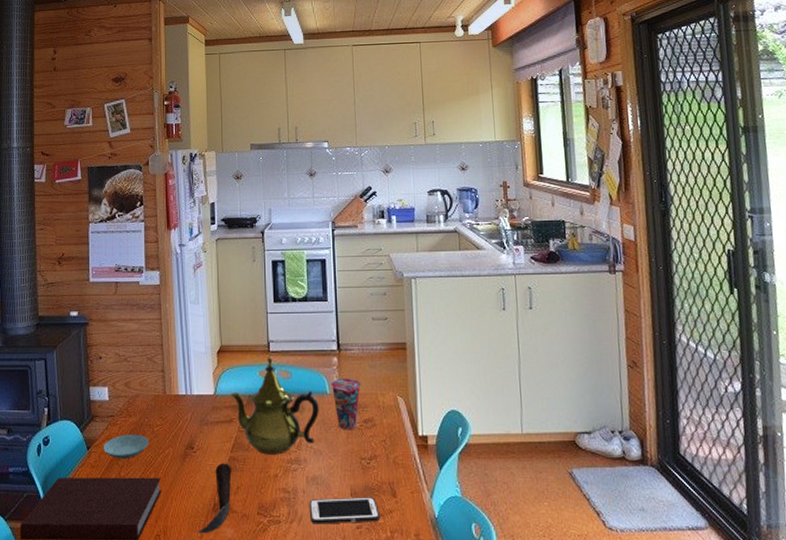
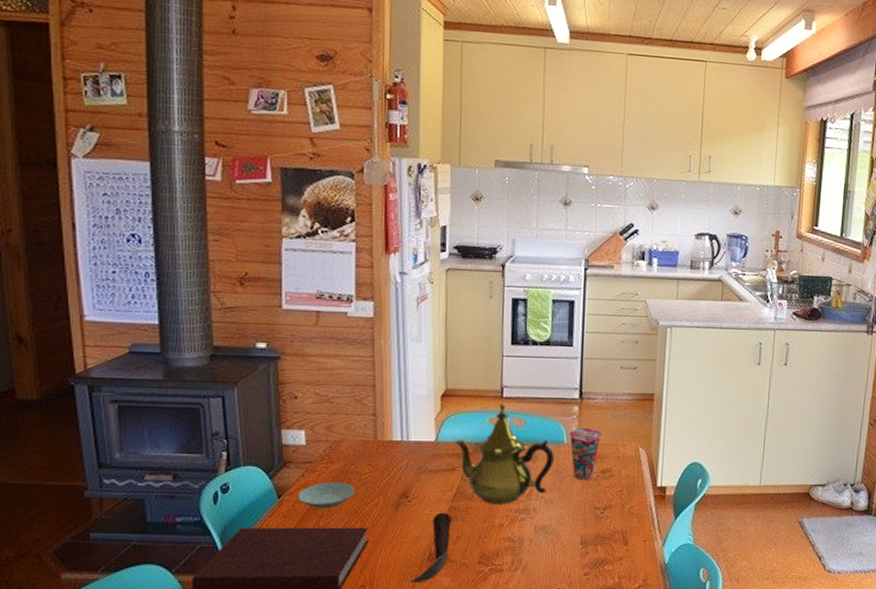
cell phone: present [309,497,381,524] -> none [535,545,610,572]

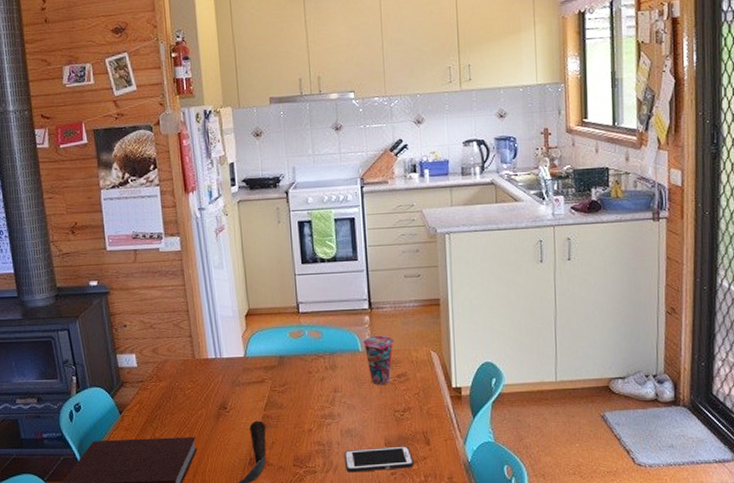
saucer: present [297,482,356,509] -> none [135,397,182,422]
teapot: present [454,403,554,504] -> none [261,318,352,411]
cell phone: none [535,545,610,572] -> present [344,446,415,473]

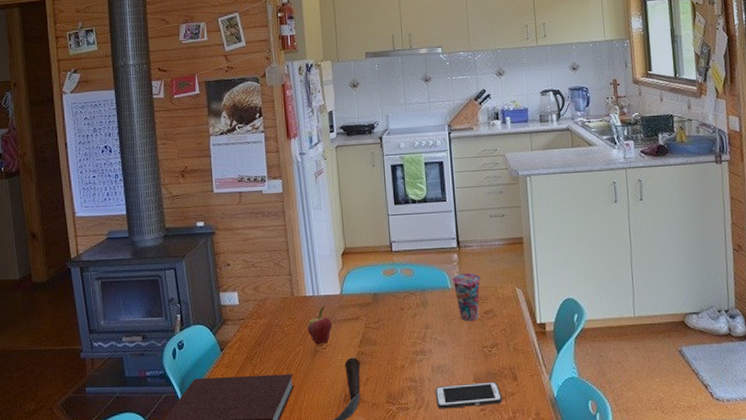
fruit: none [210,369,236,408] -> present [307,306,333,345]

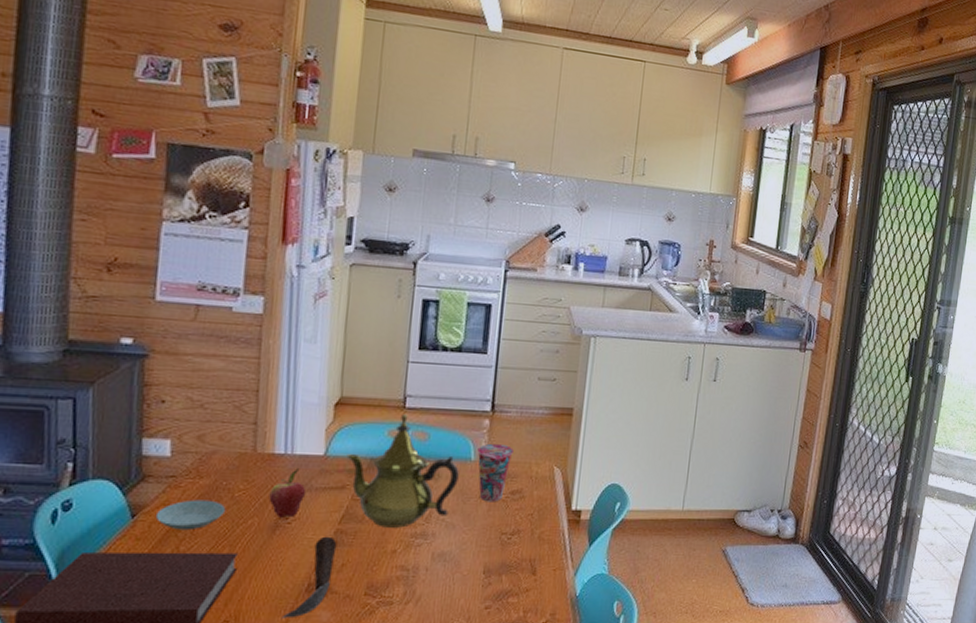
saucer: none [235,334,280,359] -> present [155,499,226,531]
teapot: none [356,256,442,348] -> present [346,414,459,528]
cell phone: present [435,381,503,409] -> none [430,575,515,605]

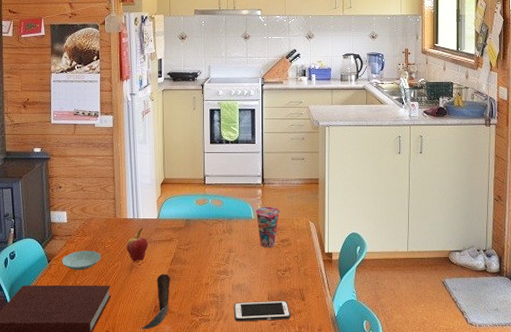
teapot: present [346,414,459,528] -> none [171,188,245,267]
cell phone: none [430,575,515,605] -> present [233,300,291,322]

